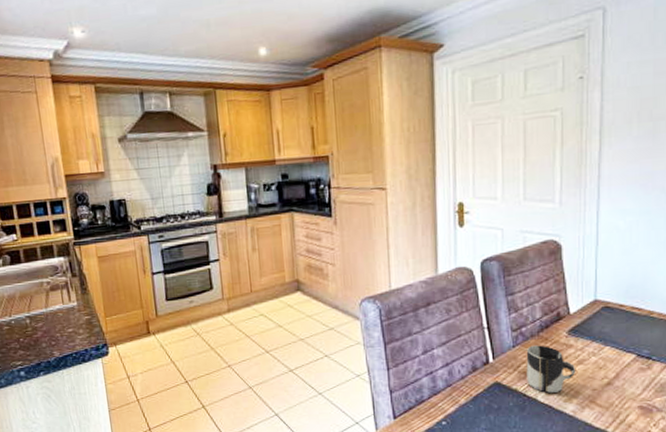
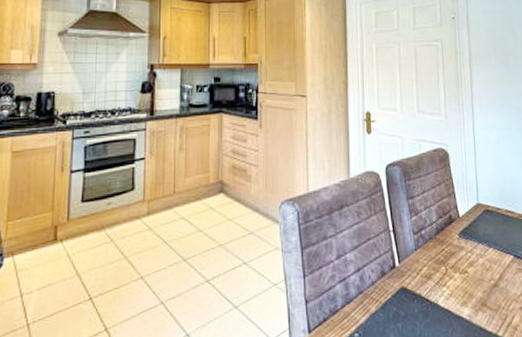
cup: present [526,345,576,394] -> none [426,247,469,298]

